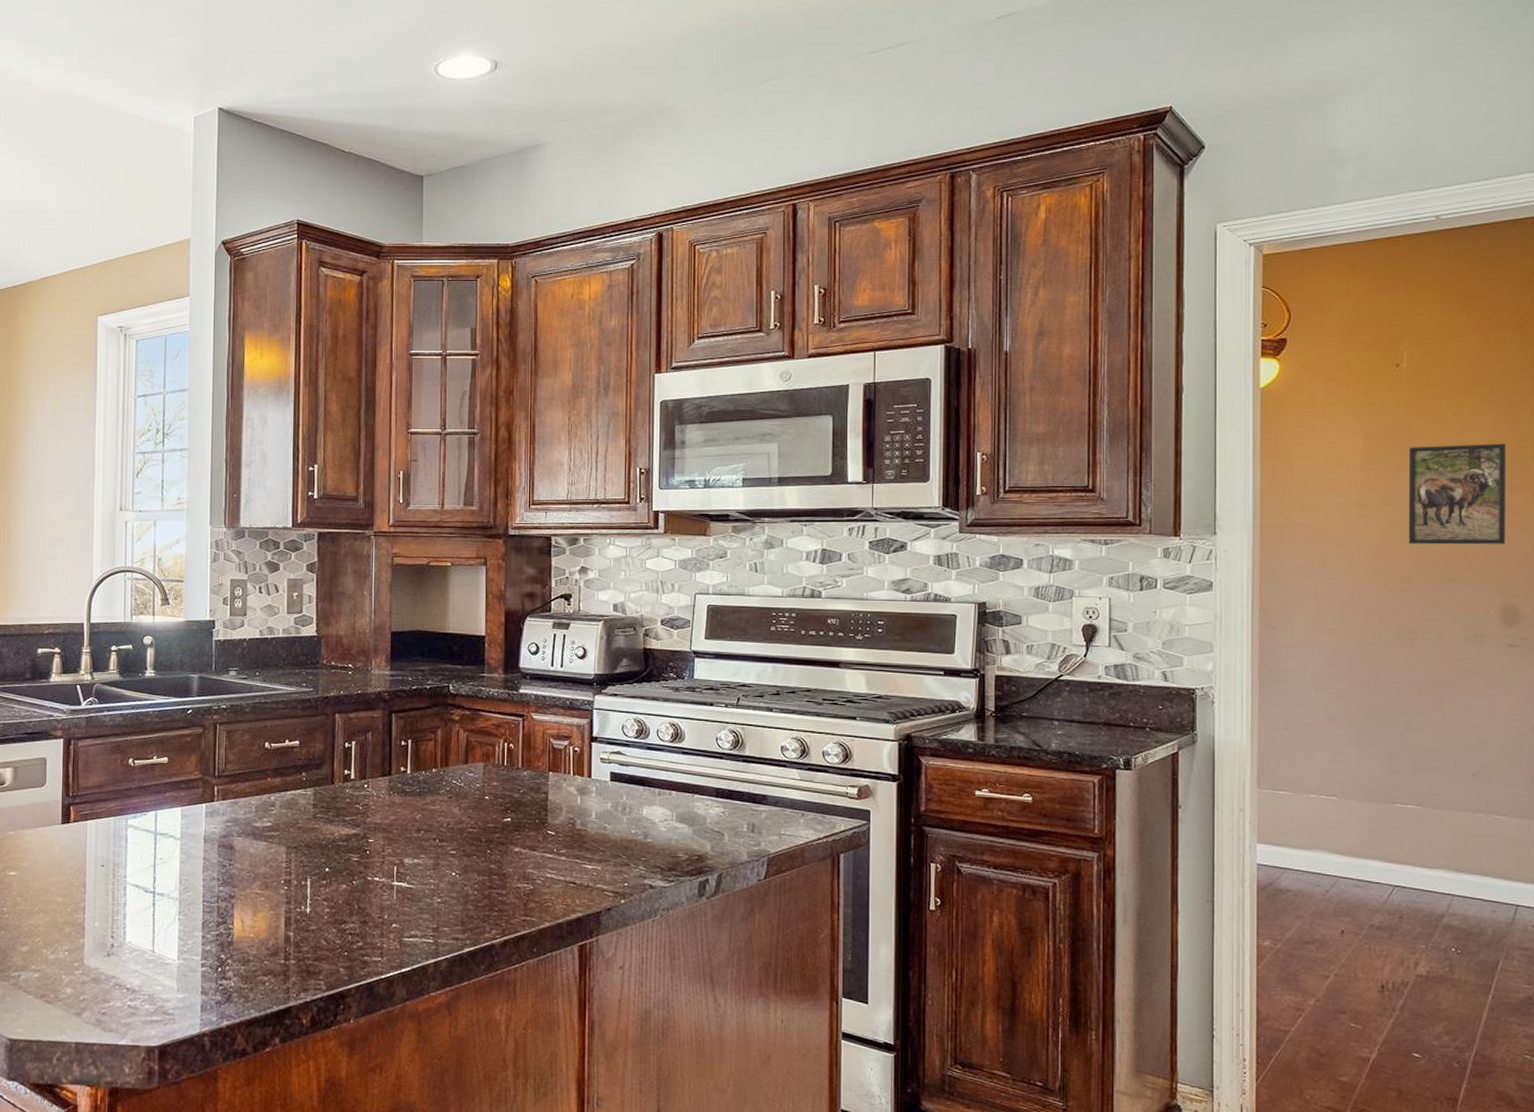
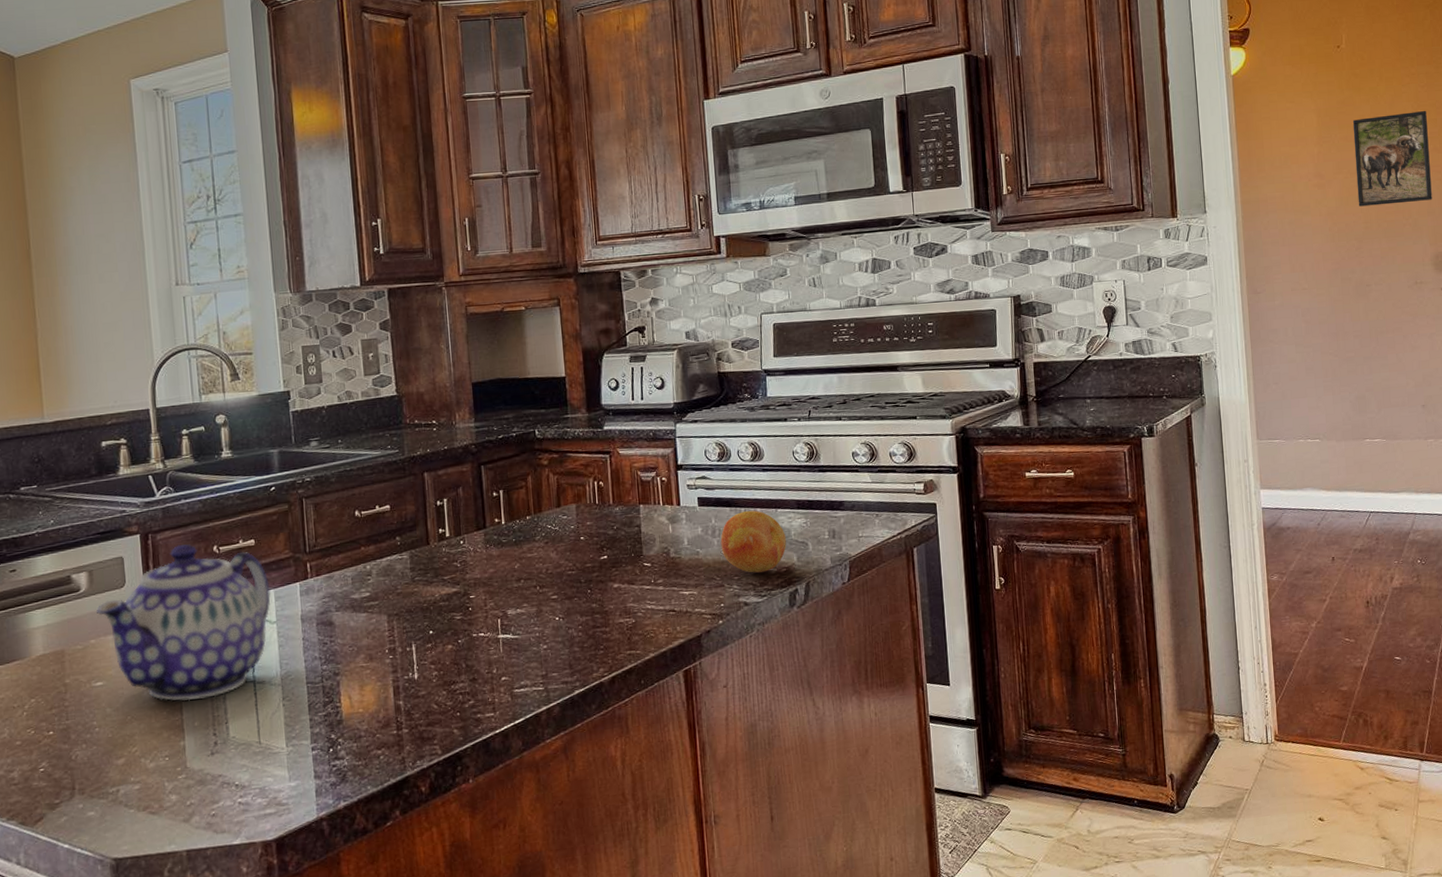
teapot: none [16,754,178,902] -> present [95,544,271,701]
fruit: none [630,792,700,857] -> present [720,510,786,573]

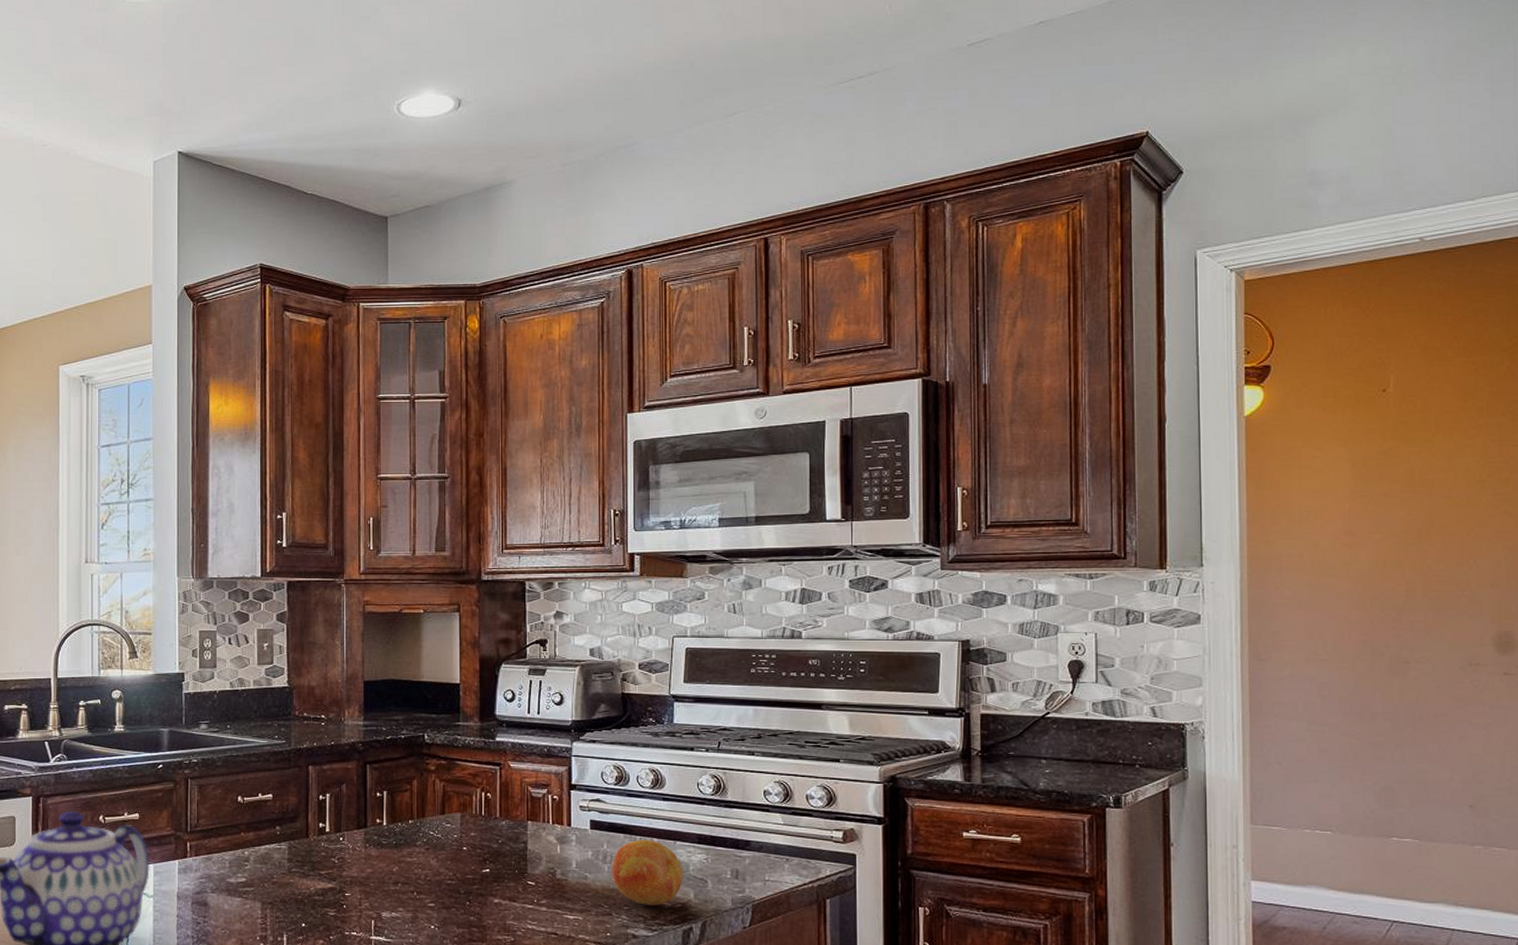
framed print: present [1352,110,1432,207] -> none [1397,467,1498,572]

